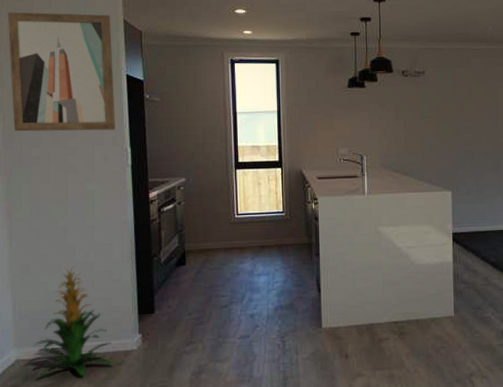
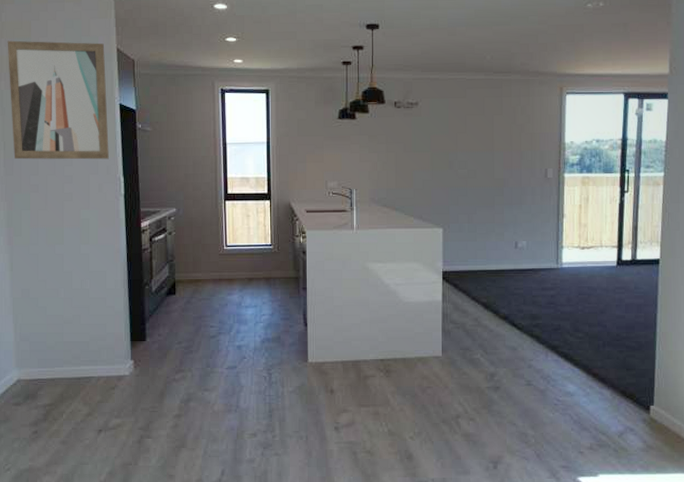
indoor plant: present [34,266,113,379] -> none [34,292,107,398]

